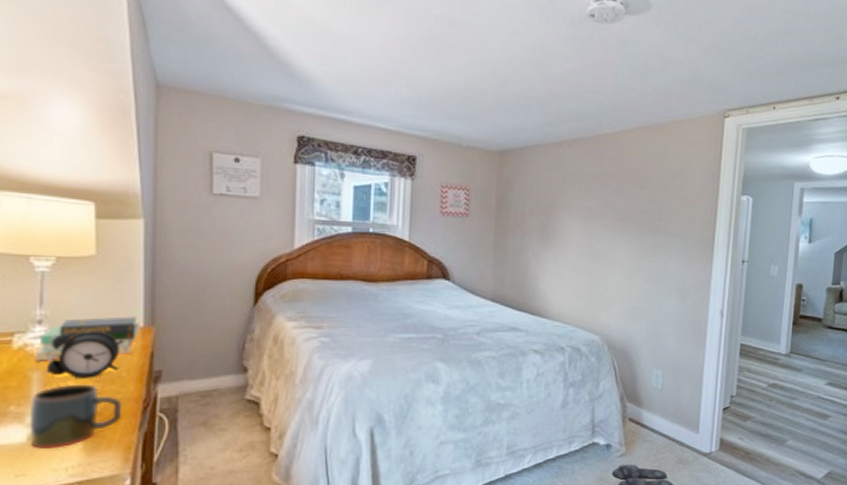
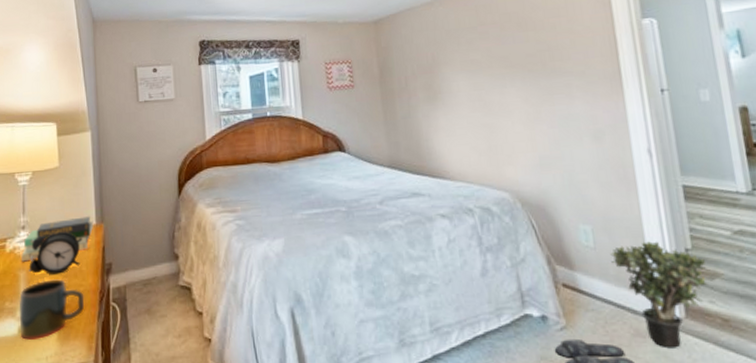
potted plant: none [672,388,743,474] -> present [610,241,708,348]

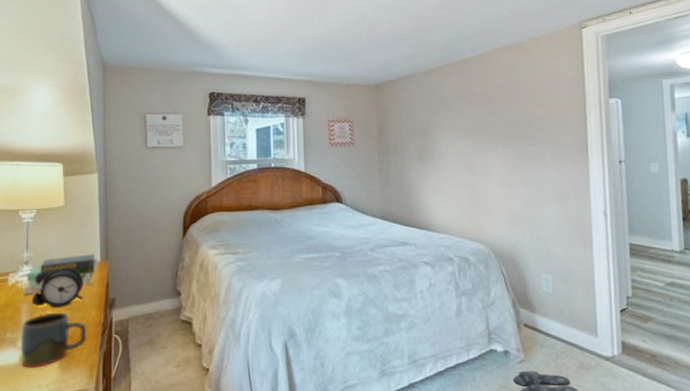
potted plant: present [610,241,708,348] -> none [565,289,642,379]

